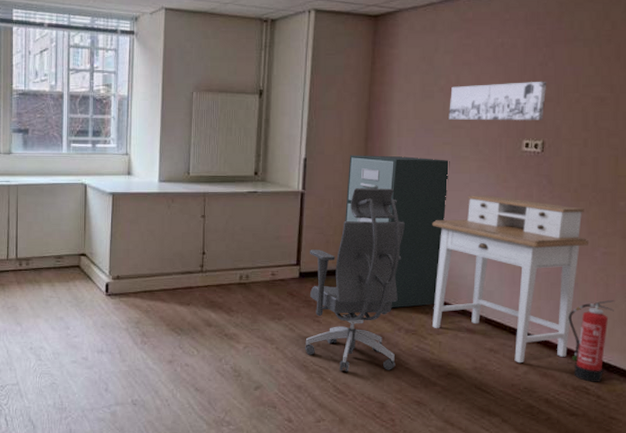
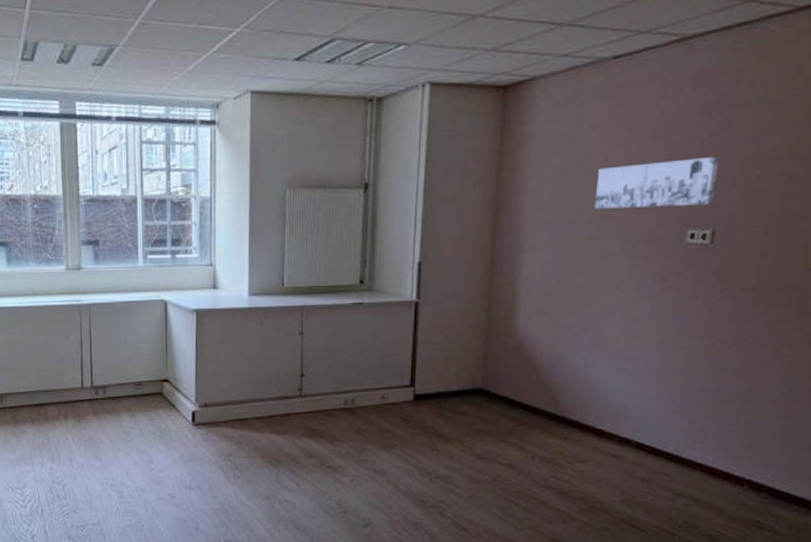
office chair: present [305,188,405,371] -> none [421,294,540,506]
filing cabinet: present [345,155,450,308] -> none [468,255,596,434]
desk: present [432,195,590,363] -> none [572,298,769,495]
fire extinguisher: present [568,299,615,383] -> none [739,418,799,516]

